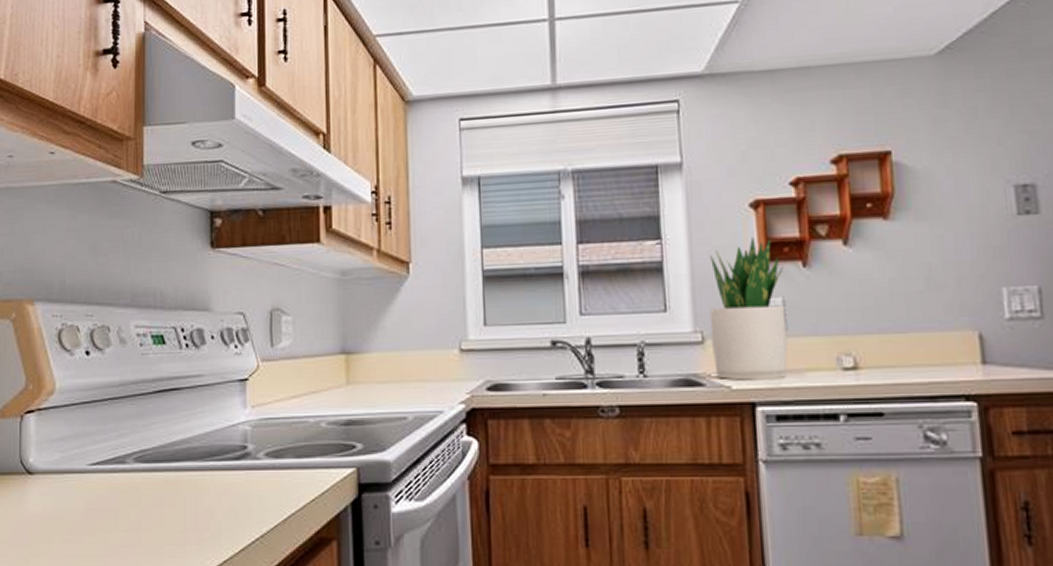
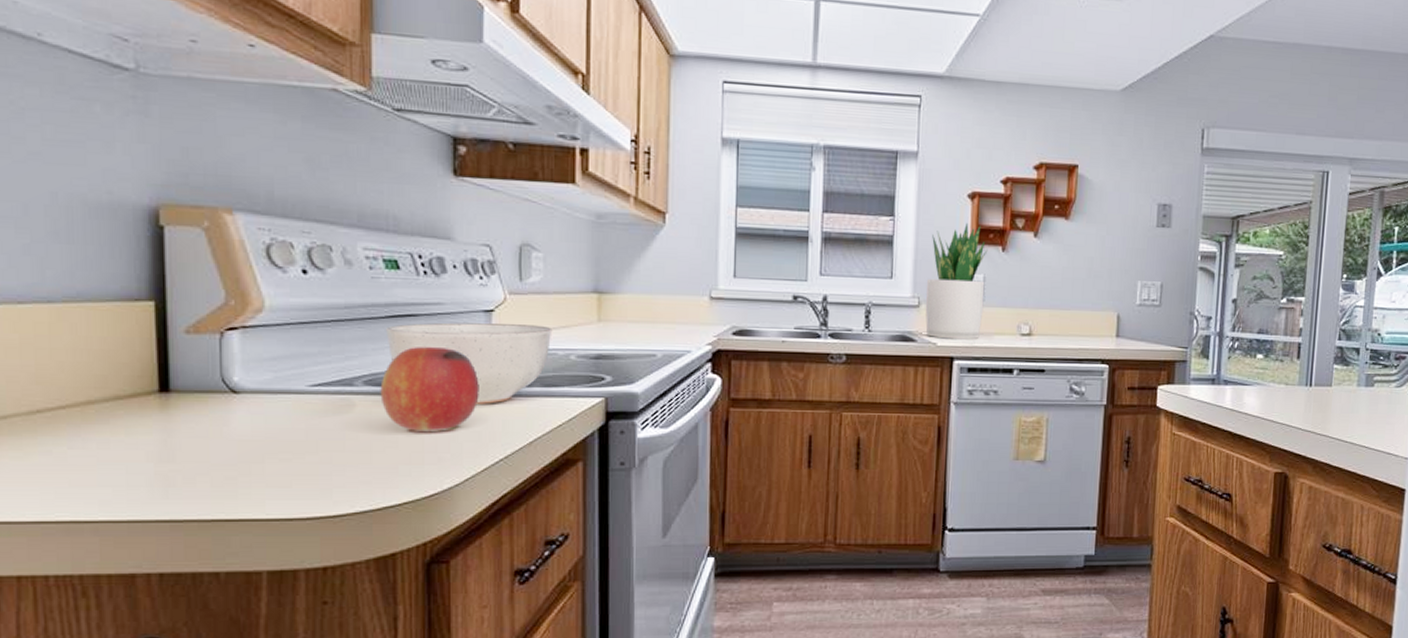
fruit: none [148,419,236,509] -> present [380,346,479,431]
bowl: none [154,392,303,479] -> present [386,322,553,404]

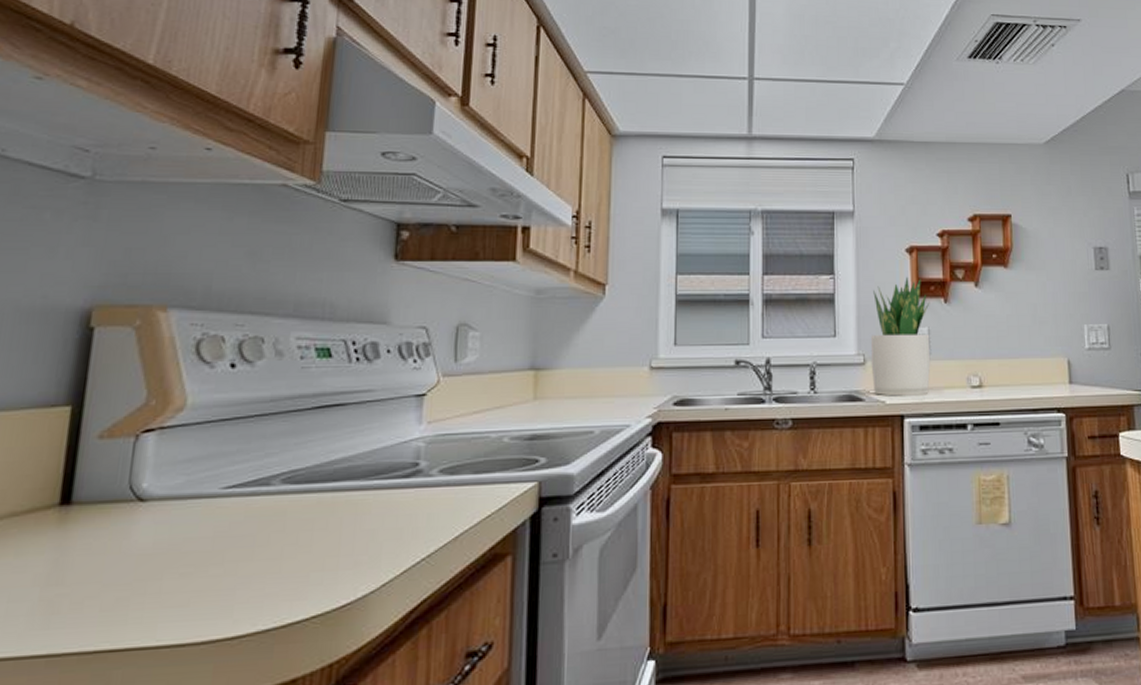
fruit: present [380,346,479,431] -> none [297,436,406,532]
bowl: present [386,322,553,404] -> none [311,407,486,497]

